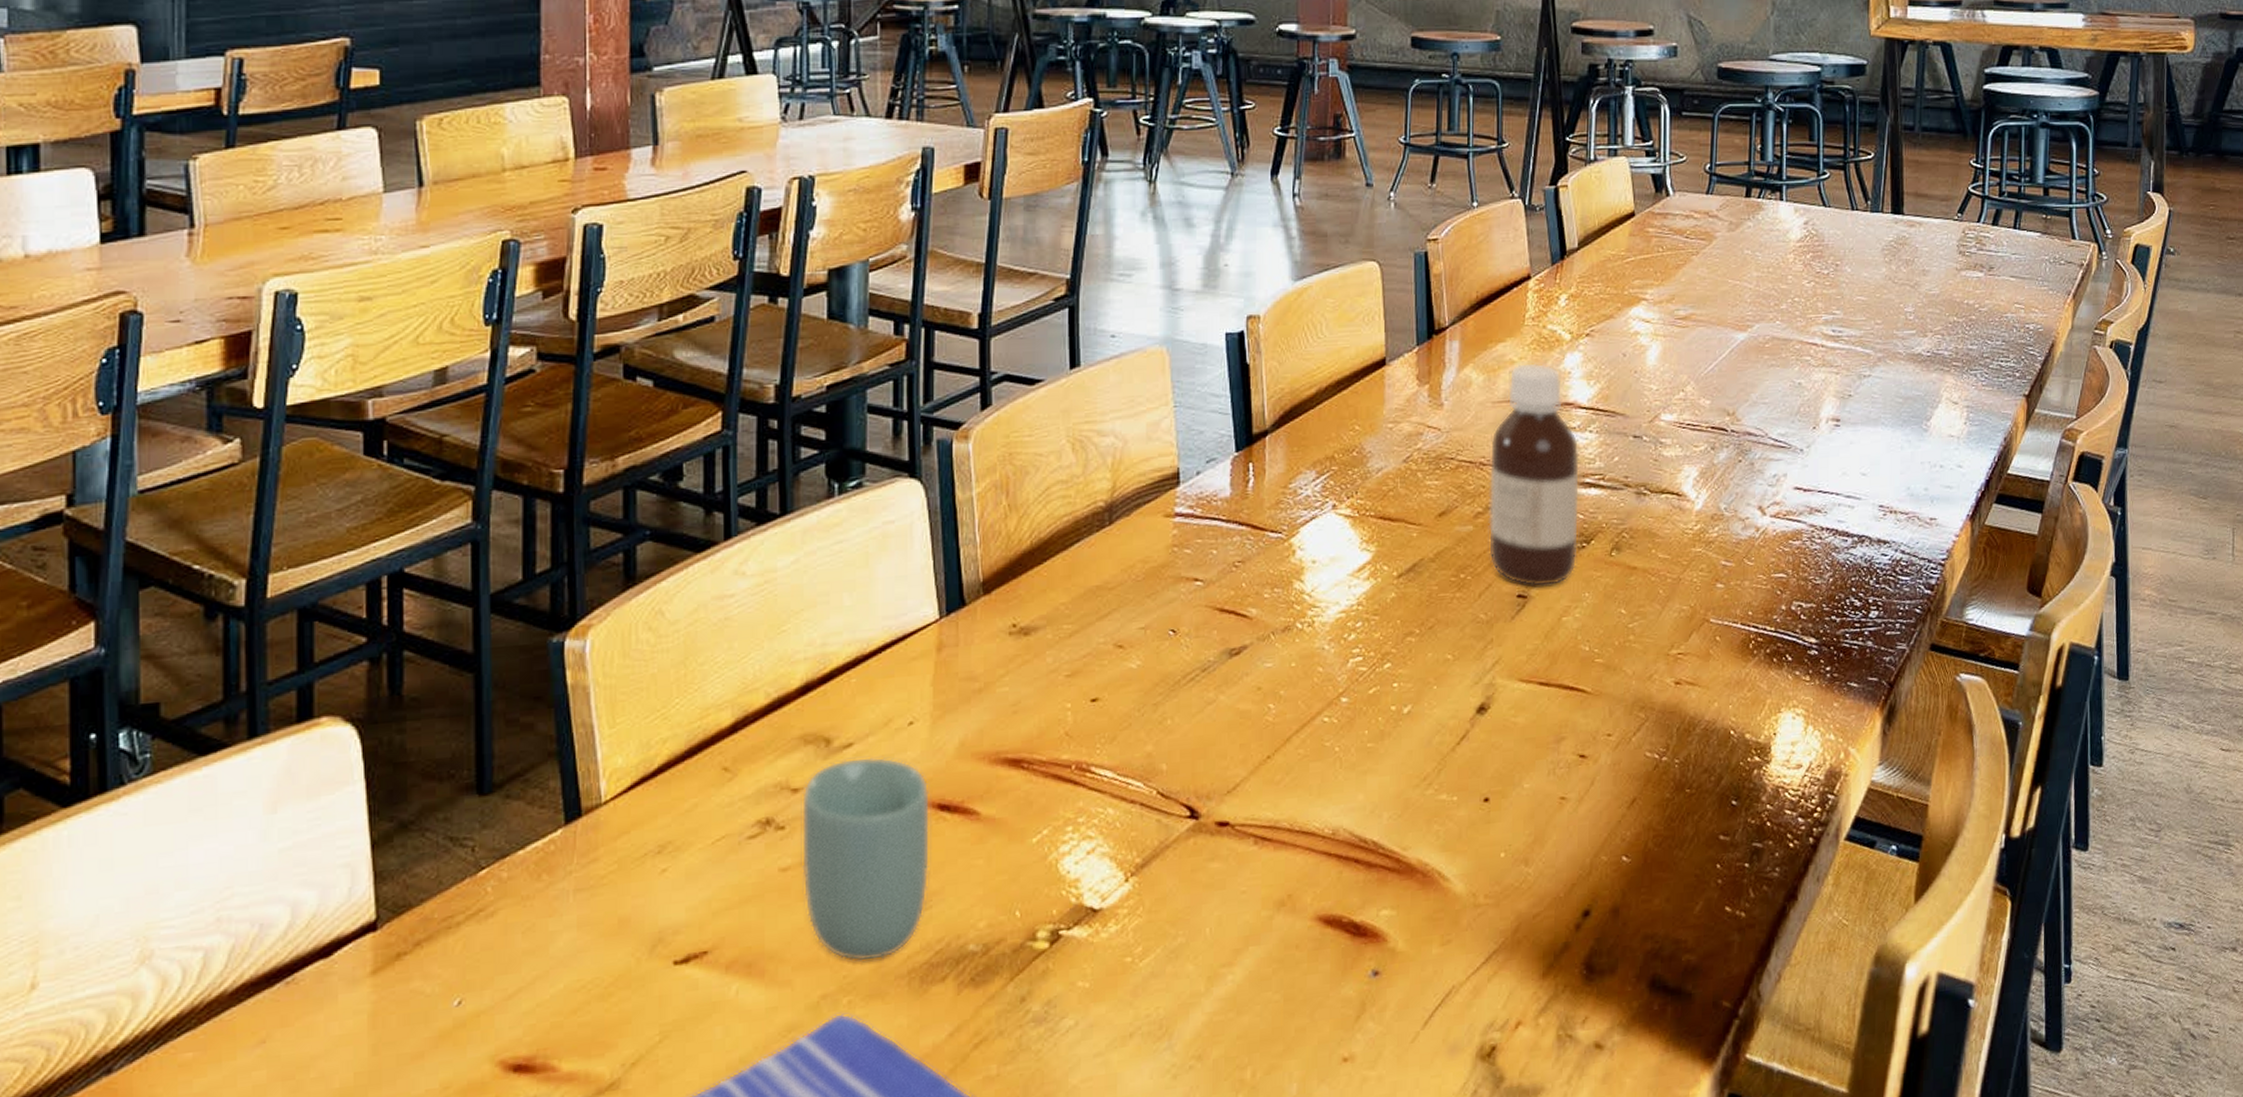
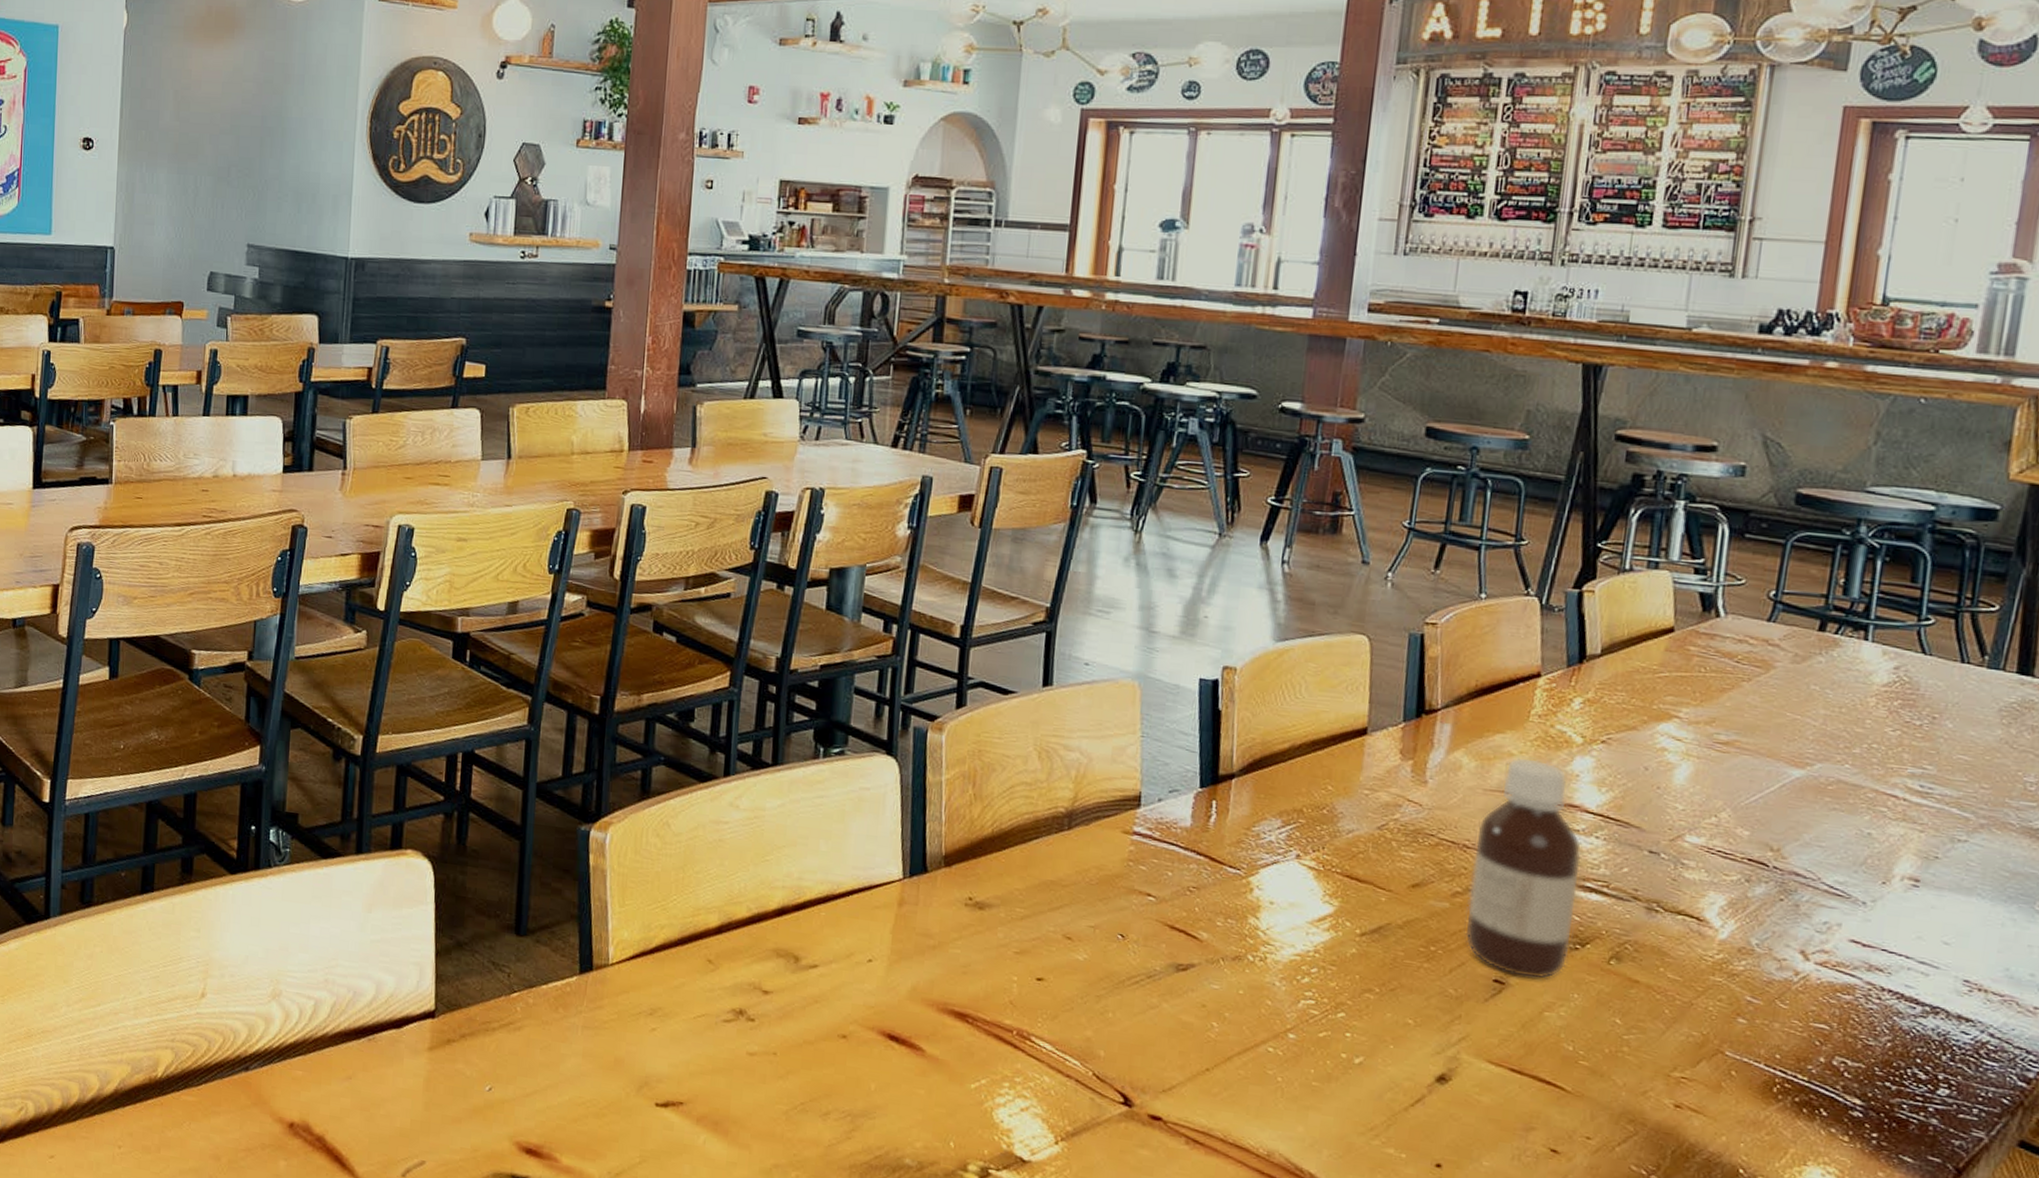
cup: present [801,756,931,962] -> none [765,977,882,1150]

